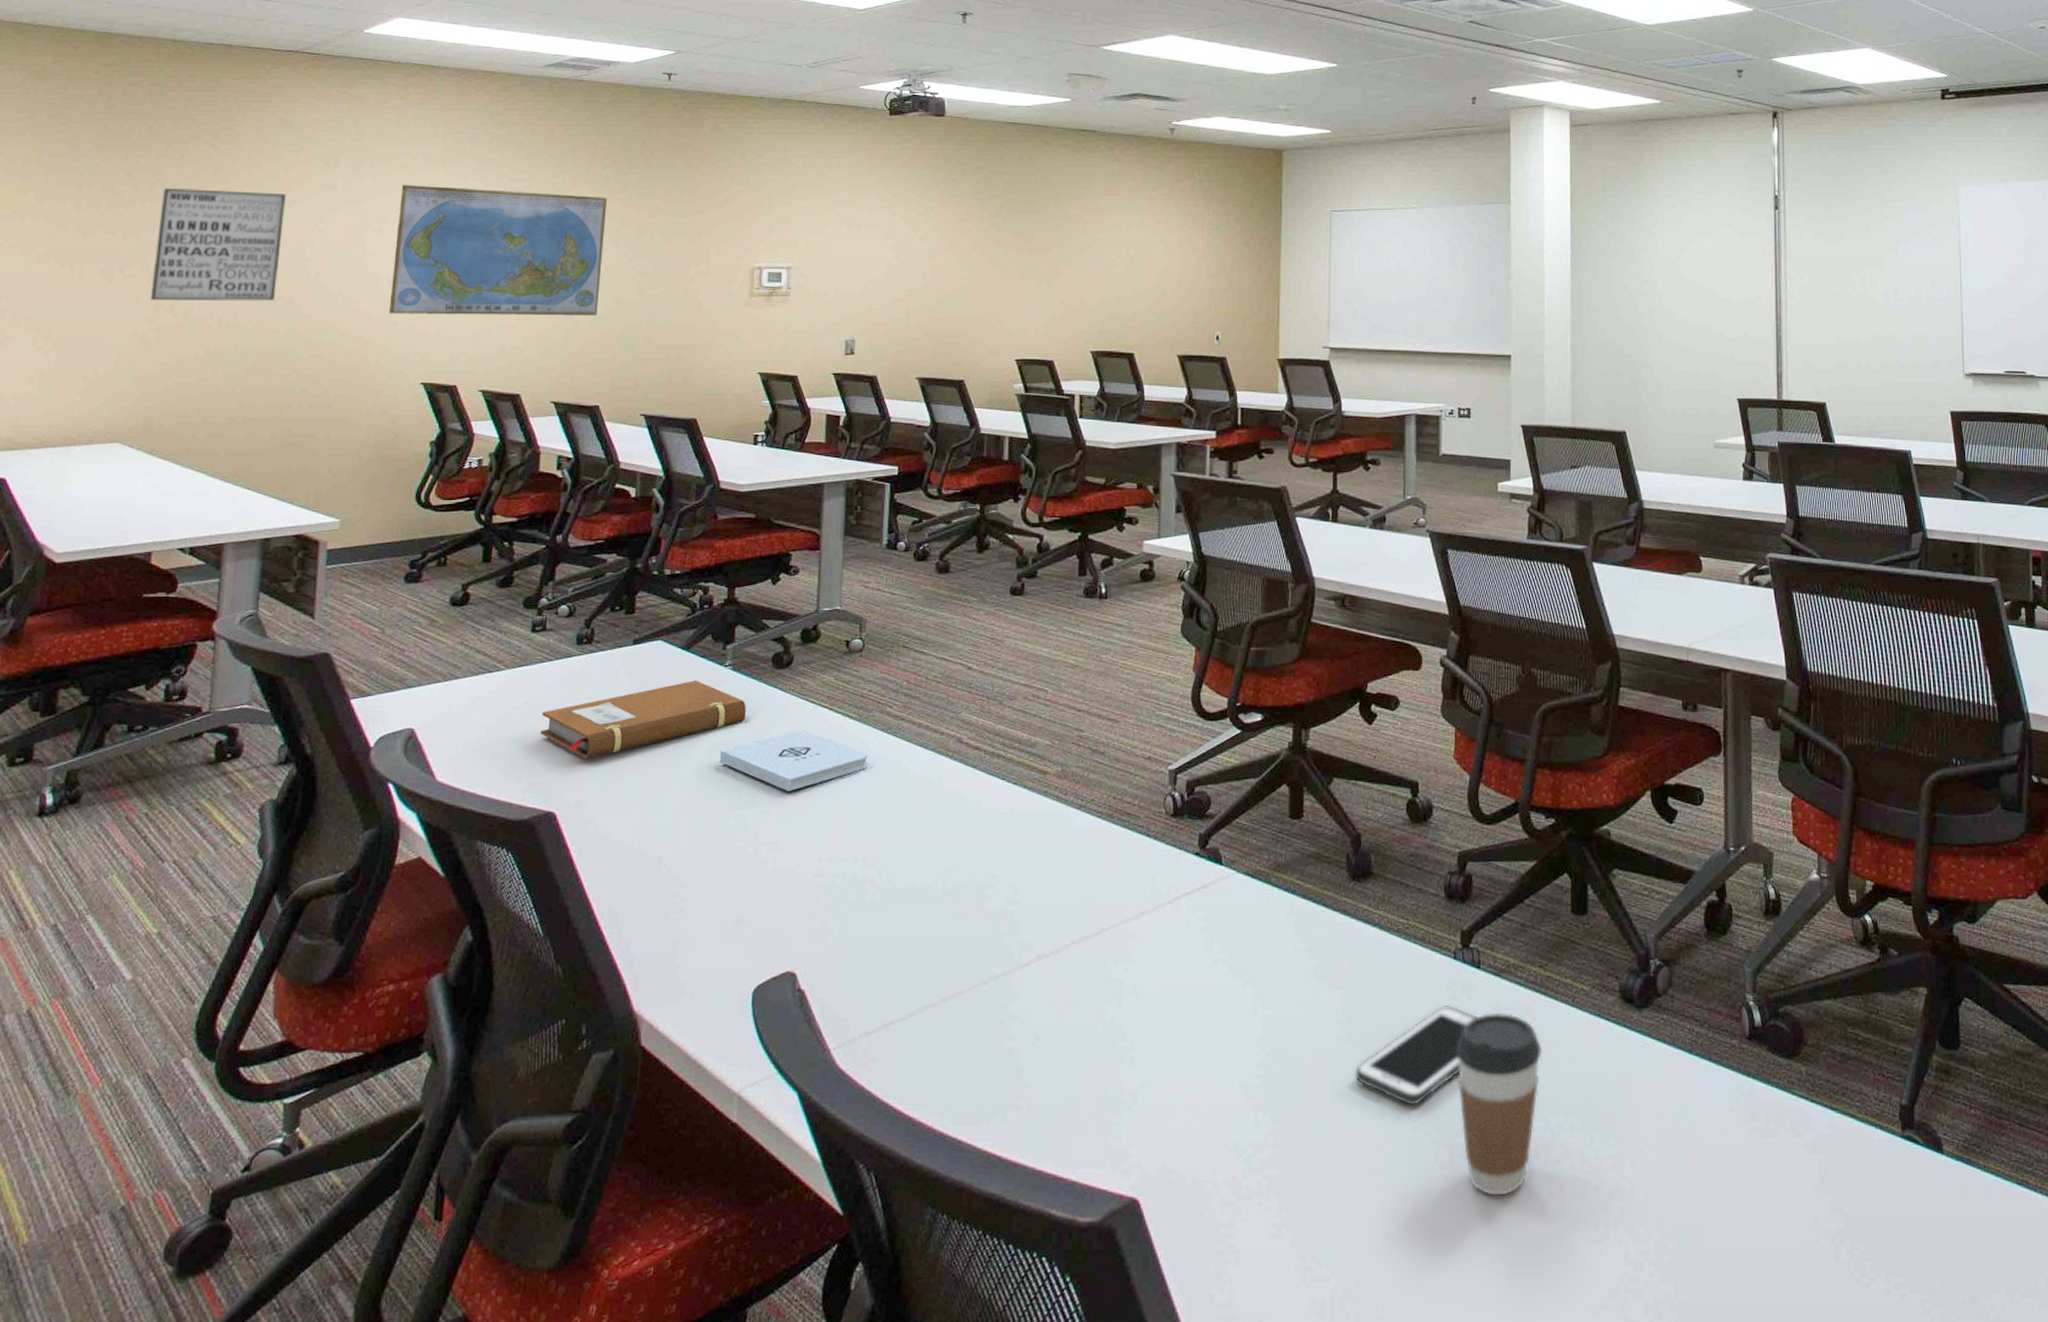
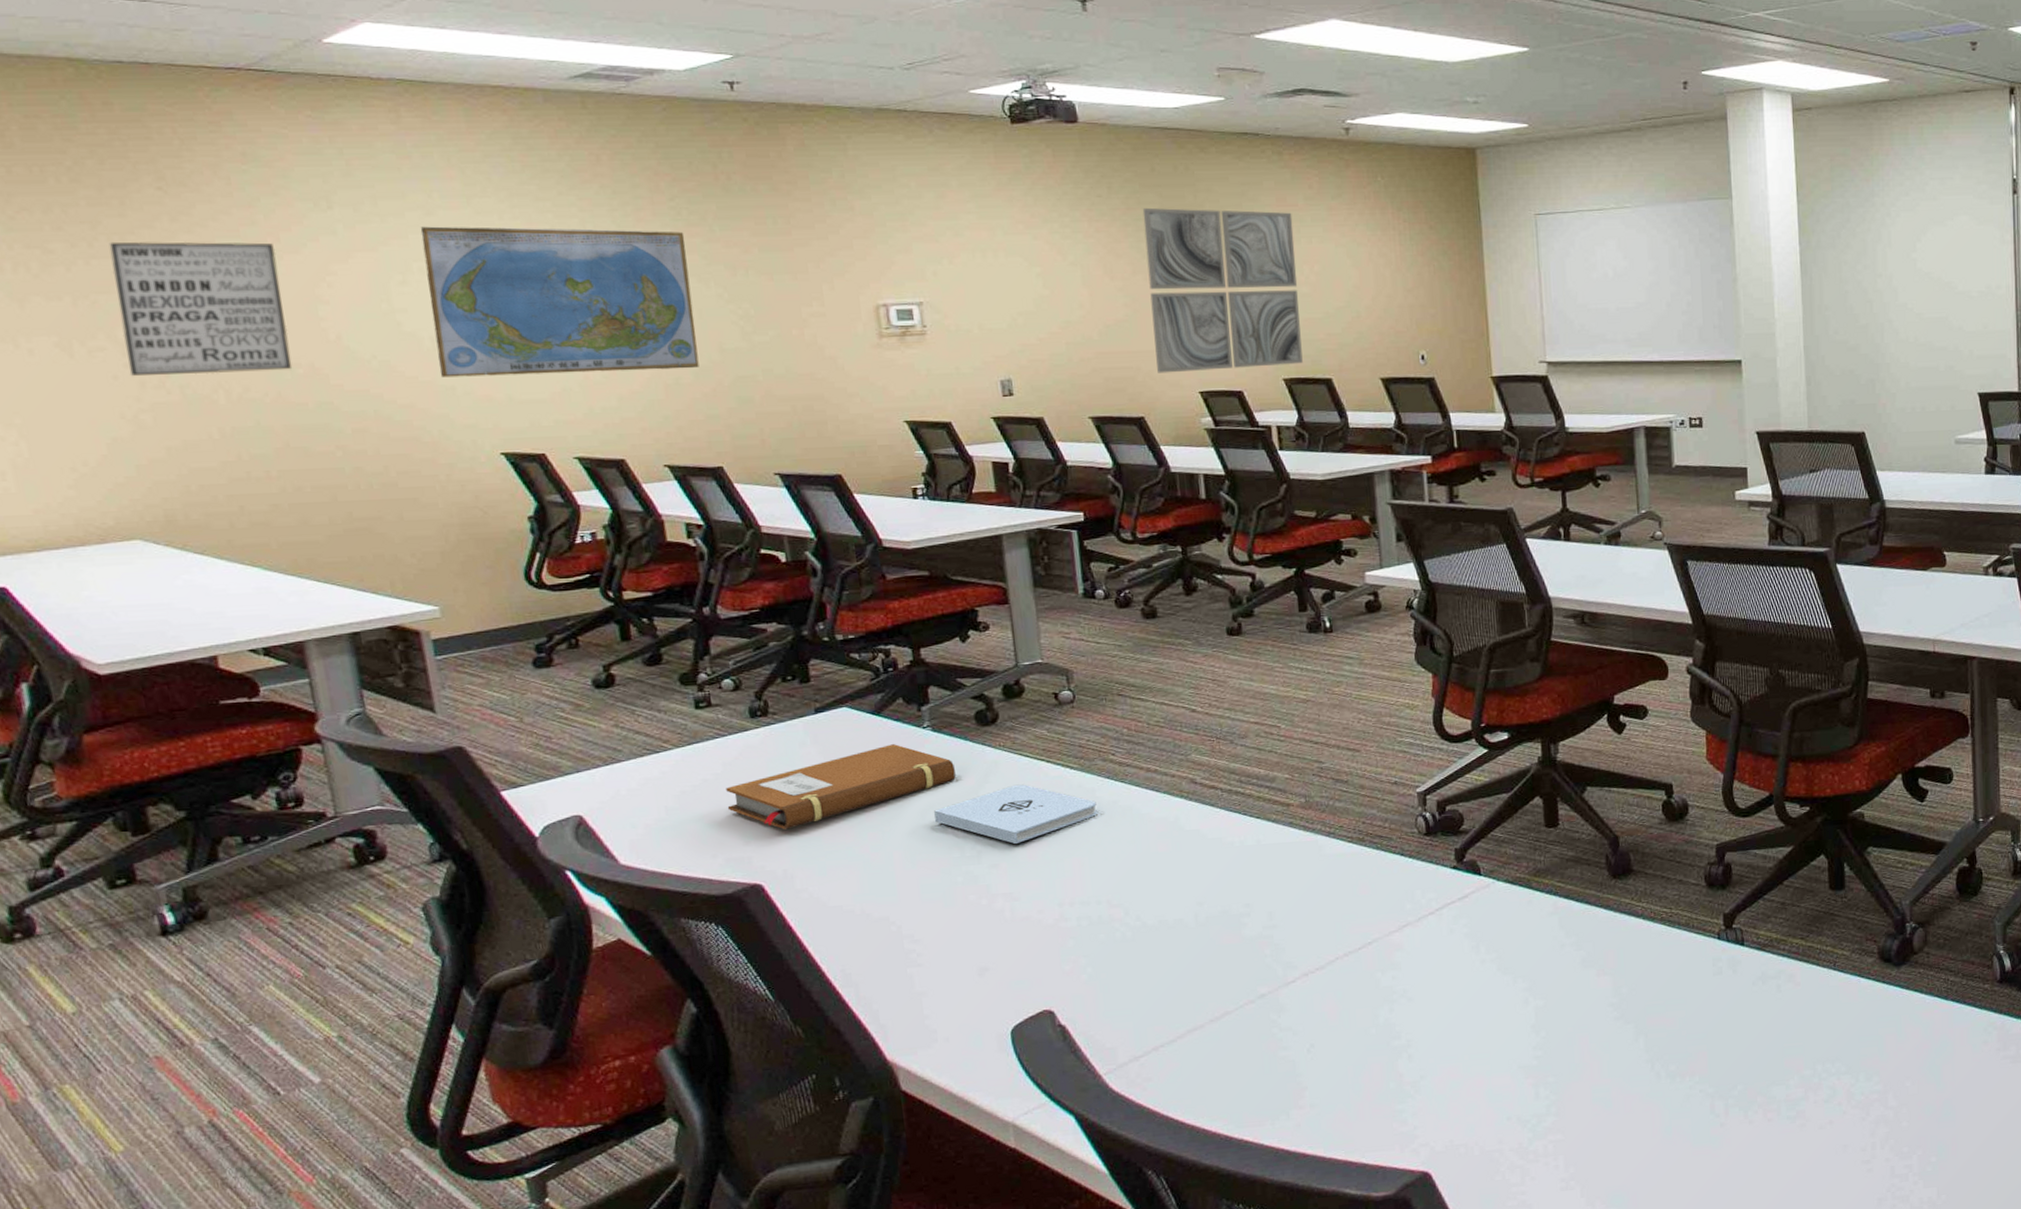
wall art: none [981,191,1116,341] -> present [1142,207,1303,373]
cell phone: present [1355,1006,1478,1105] -> none [1629,980,1744,1068]
coffee cup: present [1456,1012,1543,1196] -> none [1725,981,1808,1135]

